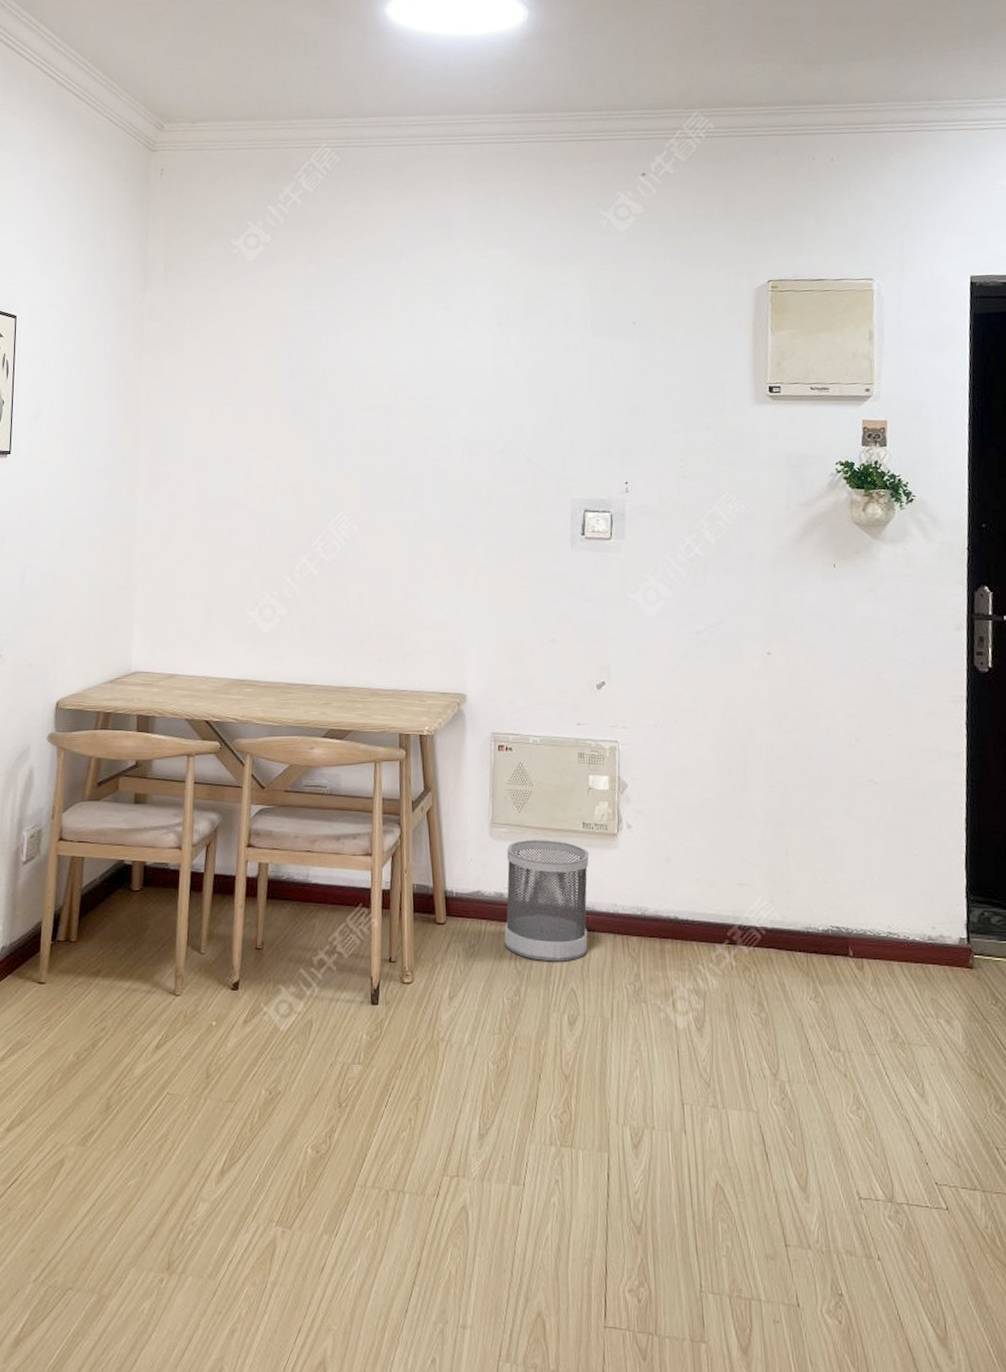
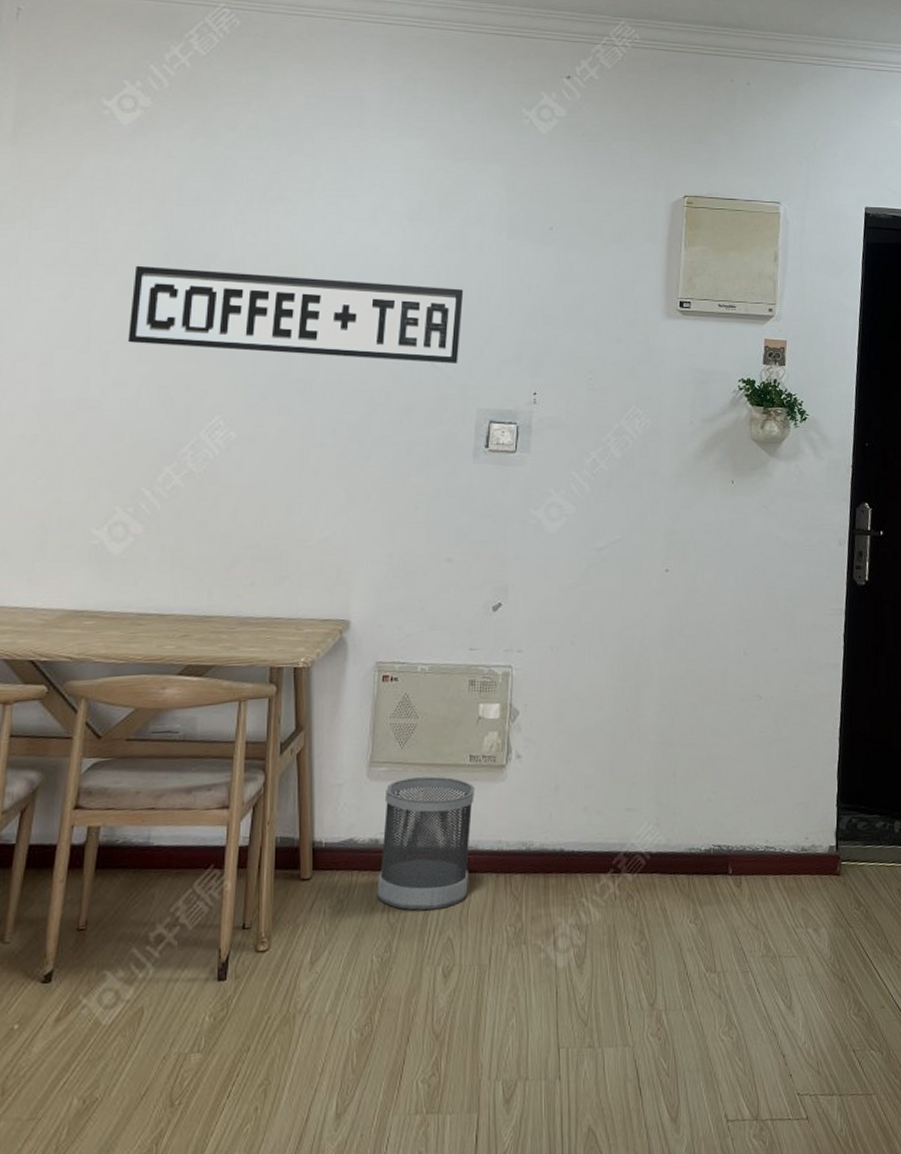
sign: none [264,382,553,458] -> present [128,265,464,365]

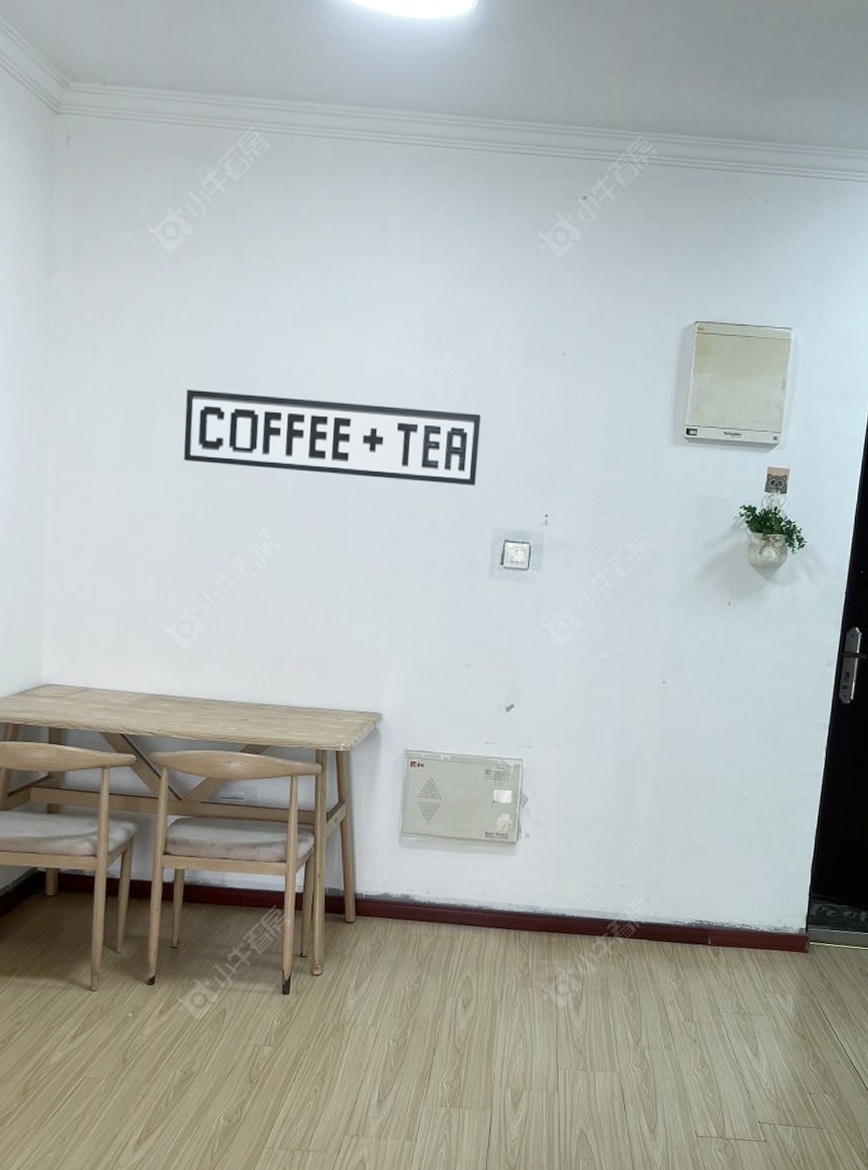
wastebasket: present [377,776,476,911] -> none [409,847,490,954]

